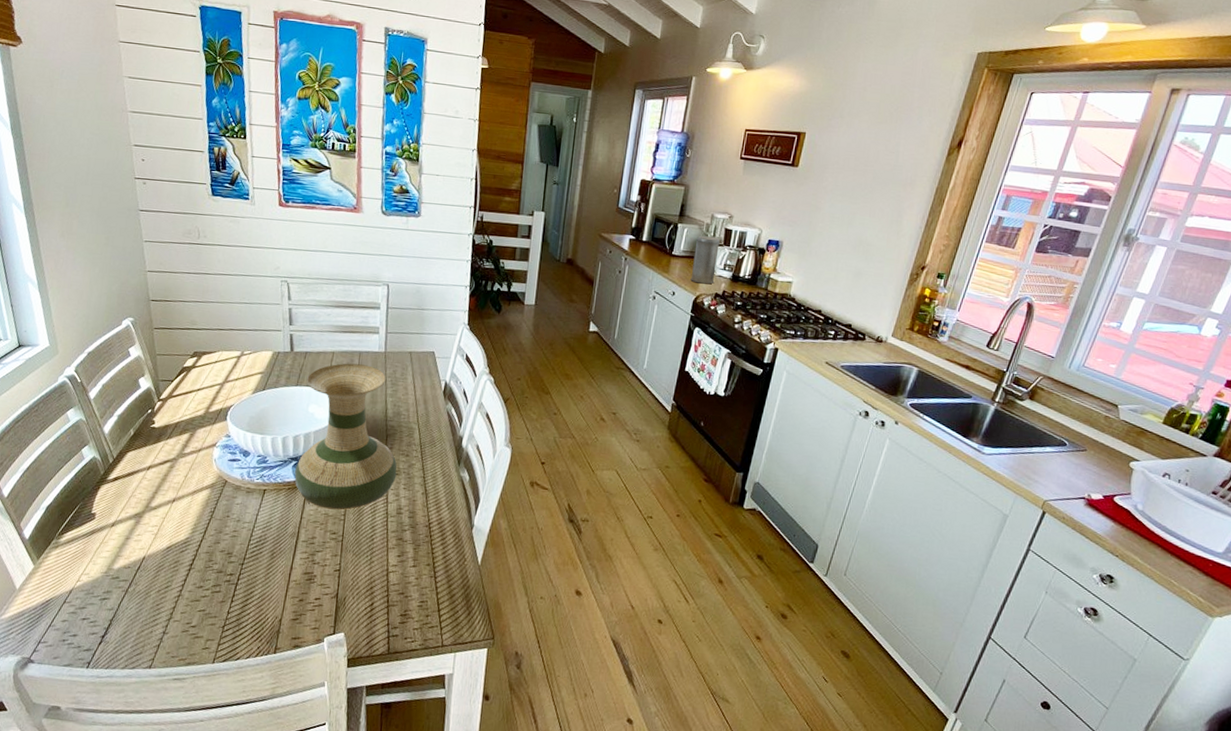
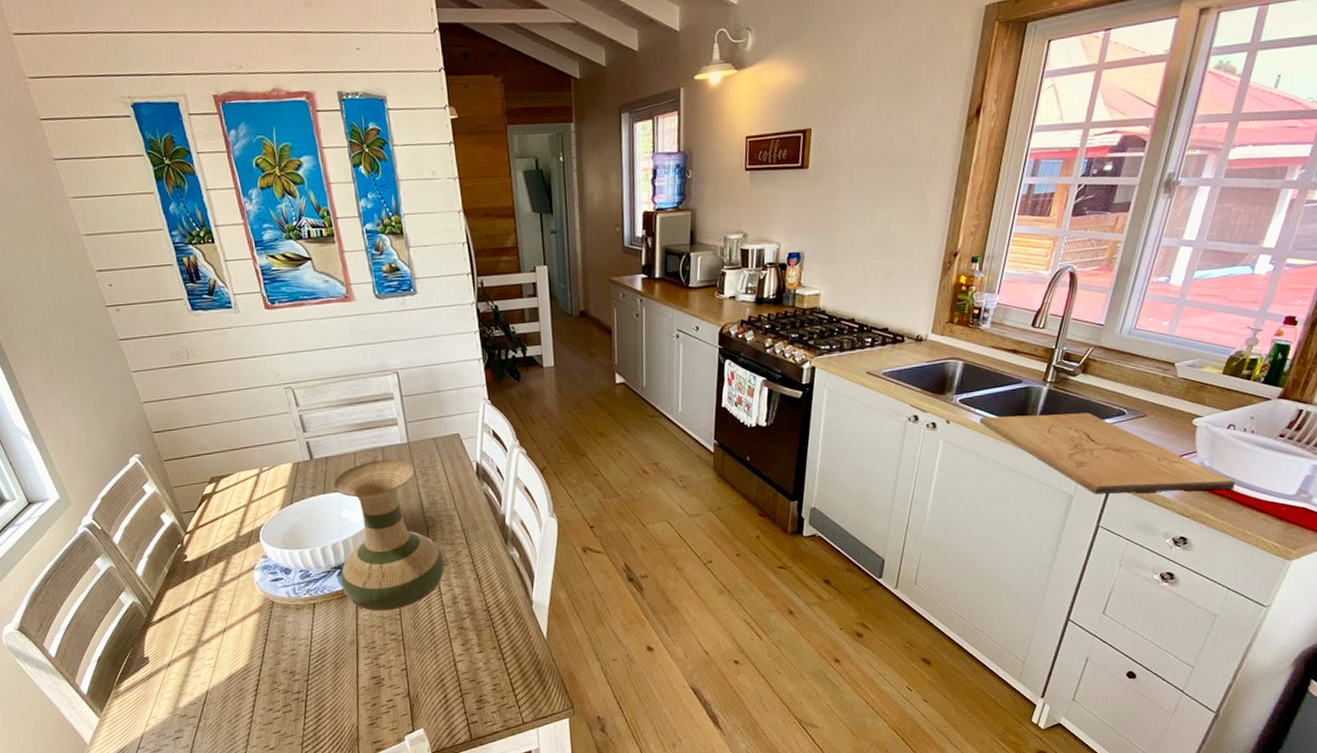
canister: present [690,235,720,285] -> none [711,260,738,313]
cutting board: none [925,424,1166,537] -> present [979,412,1236,495]

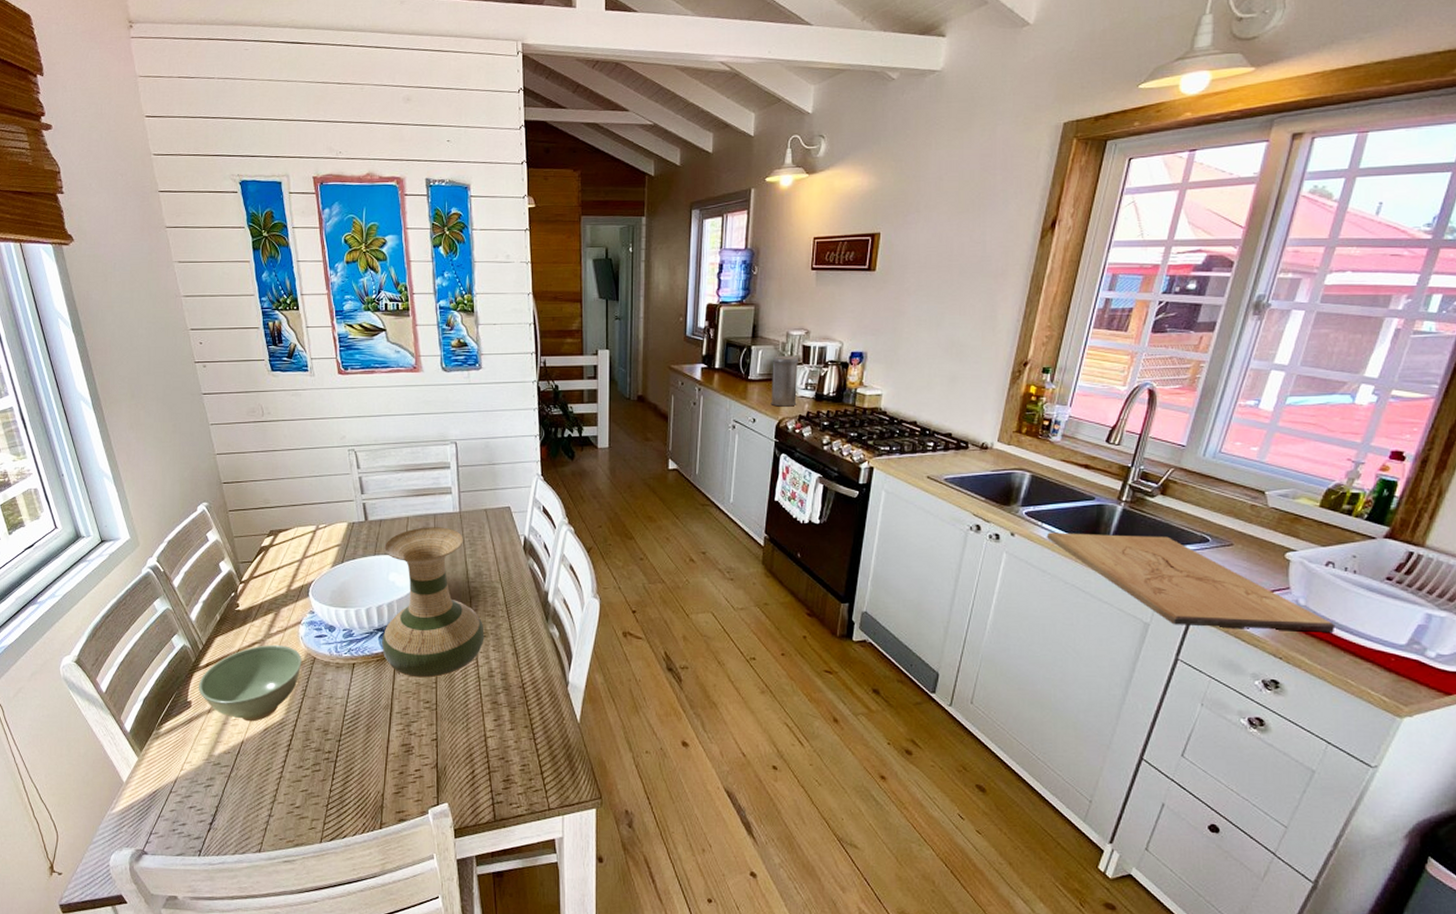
bowl: none [153,592,260,671] -> present [198,645,302,722]
canister: none [711,260,738,313] -> present [771,355,798,407]

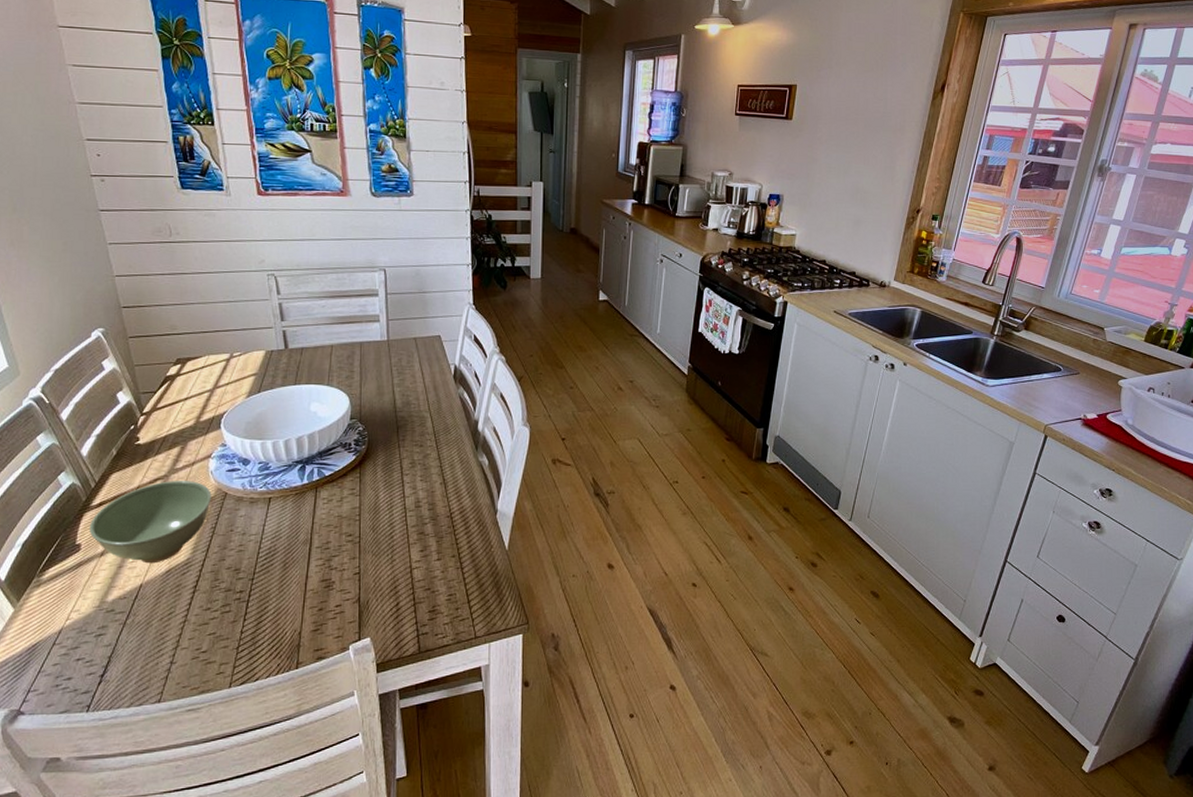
vase: present [382,527,485,678] -> none [301,355,412,511]
canister: present [771,355,798,407] -> none [696,194,722,243]
cutting board: present [1046,532,1336,632] -> none [932,362,1154,447]

